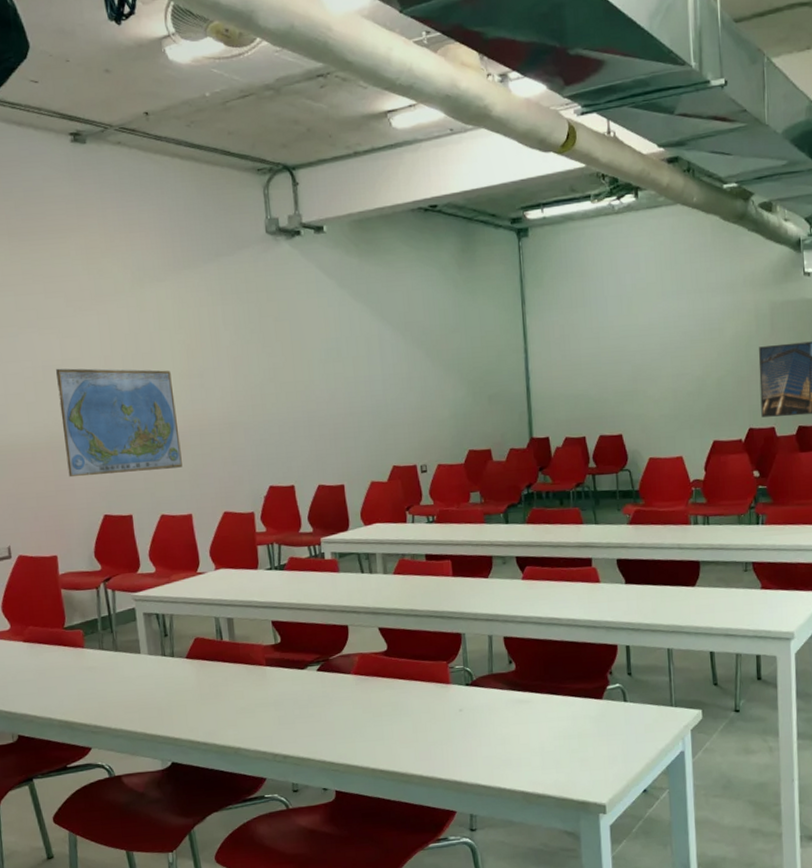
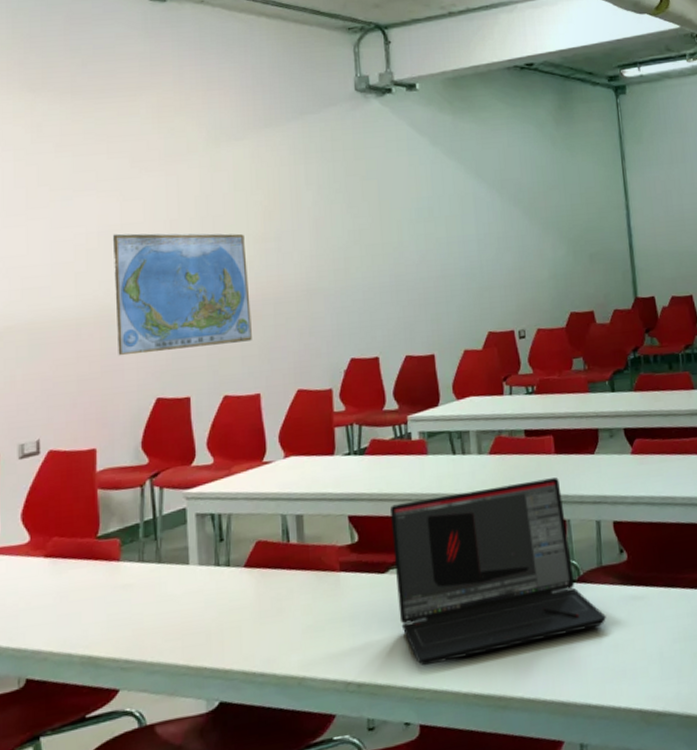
laptop: none [308,597,495,746] -> present [390,477,606,667]

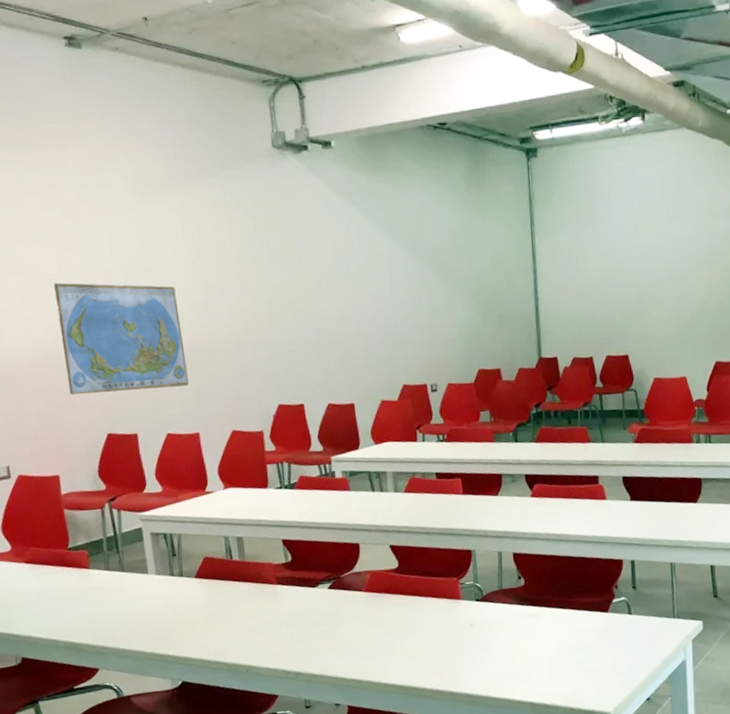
laptop: present [390,477,606,667] -> none [318,514,505,662]

